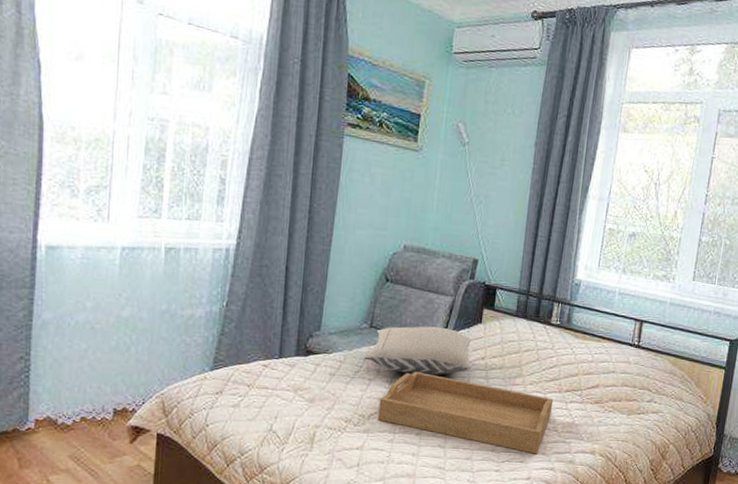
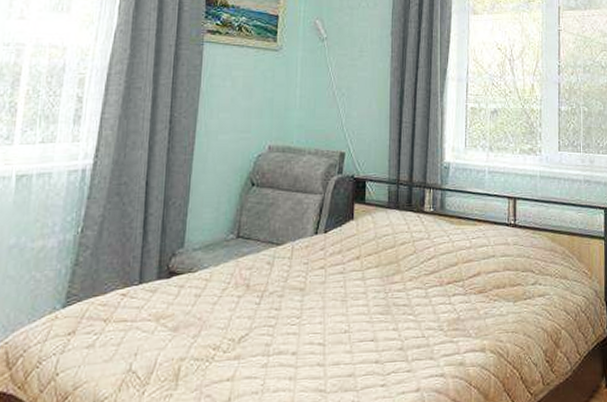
pillow: present [363,326,471,375] -> none [231,228,346,285]
serving tray: present [378,371,554,454] -> none [249,281,436,360]

